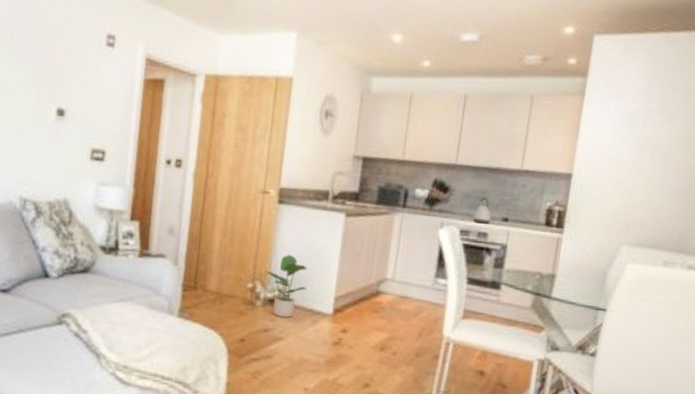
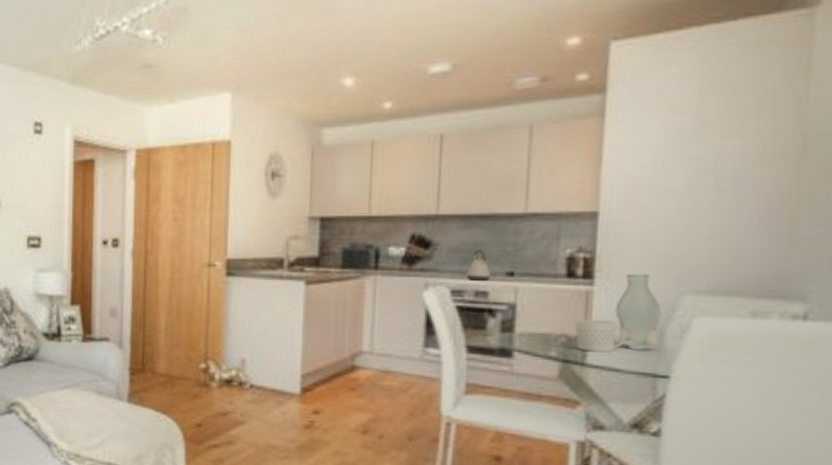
potted plant: present [264,254,308,318] -> none [217,330,267,400]
mug: none [546,260,581,289] -> present [575,319,625,353]
vase: none [575,226,607,288] -> present [615,273,662,350]

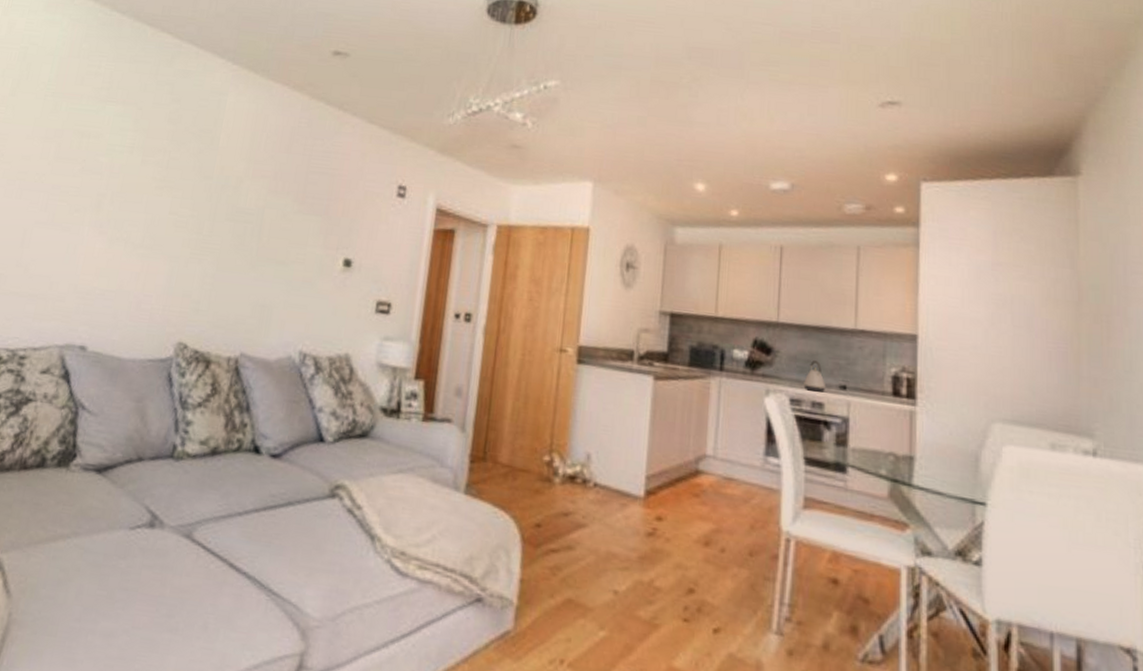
mug: present [575,319,625,353] -> none [901,439,945,475]
vase: present [615,273,662,350] -> none [936,397,976,475]

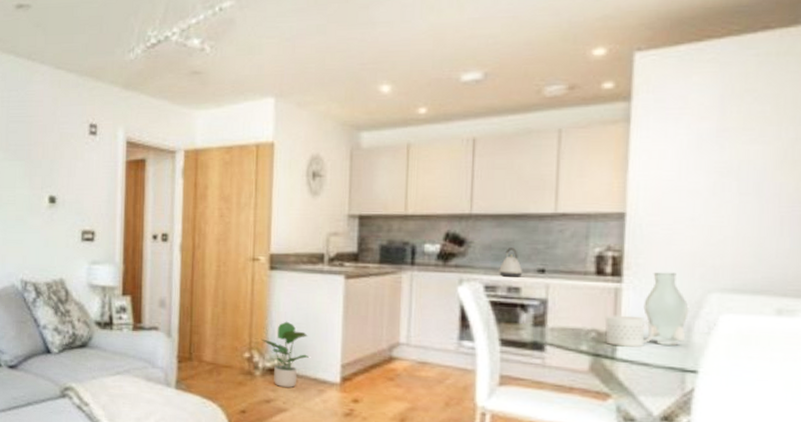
potted plant: none [562,422,613,500] -> present [260,321,308,388]
mug: none [901,439,945,475] -> present [604,315,653,348]
vase: none [936,397,976,475] -> present [643,272,689,346]

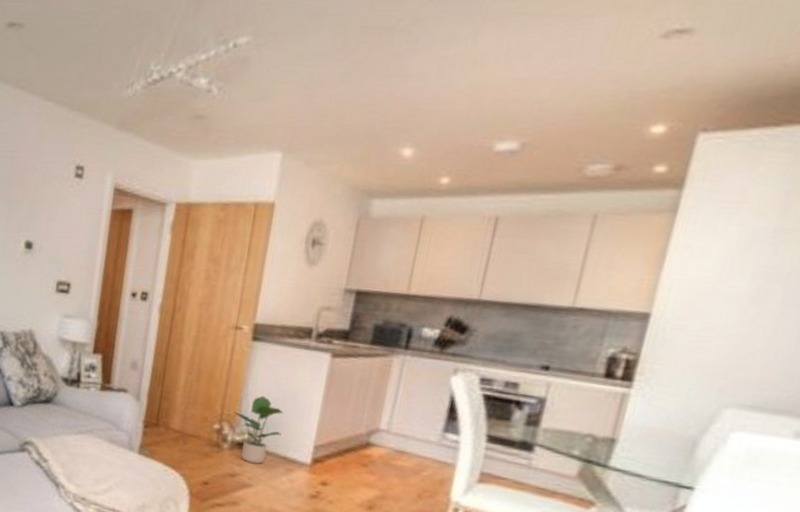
kettle: present [499,248,523,277] -> none [498,340,526,373]
mug: present [604,315,653,348] -> none [601,421,656,458]
vase: present [643,272,689,346] -> none [648,380,700,460]

